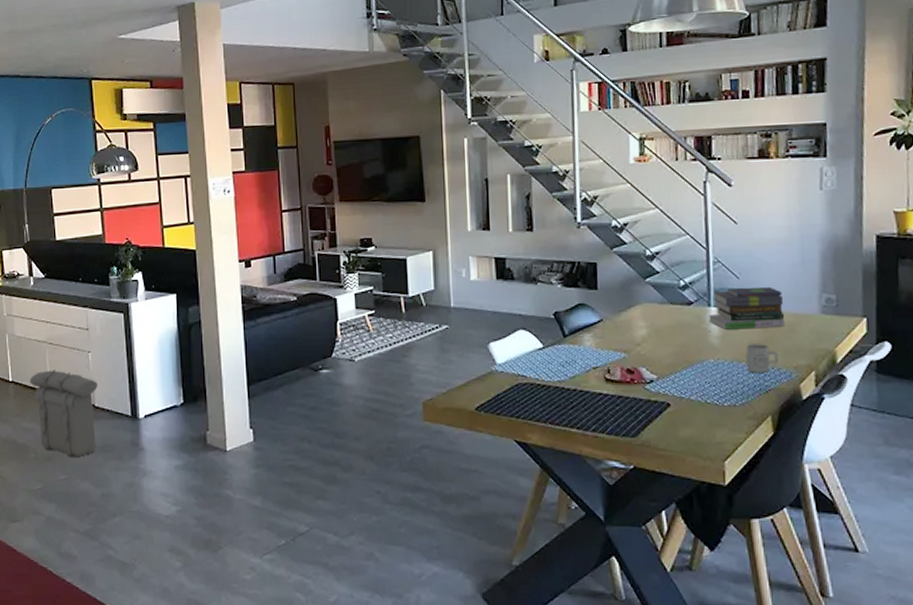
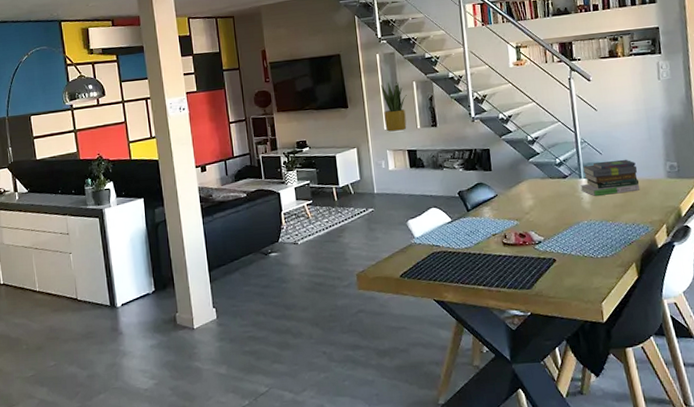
backpack: present [29,370,98,457] -> none [19,271,81,345]
planter: none [467,173,497,234] -> present [381,82,407,132]
mug: present [745,344,778,373] -> none [611,205,637,229]

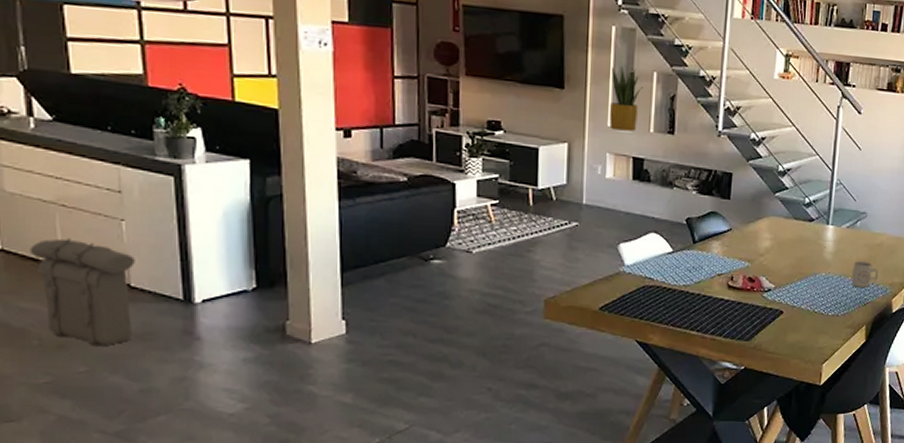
backpack: none [19,271,81,345] -> present [29,238,135,345]
books: present [580,159,640,196] -> none [826,209,890,248]
mug: none [611,205,637,229] -> present [851,261,878,288]

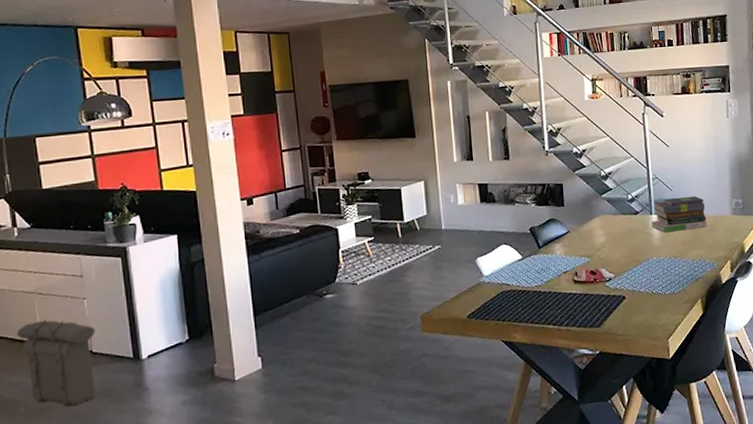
planter: present [609,67,642,132] -> none [452,111,478,164]
books: none [826,209,890,248] -> present [651,195,707,233]
mug: present [851,261,878,288] -> none [679,242,704,266]

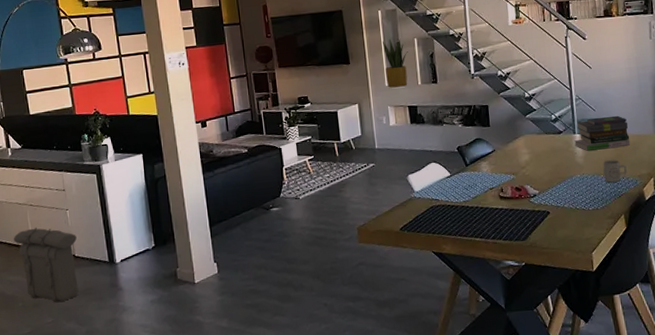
planter: none [452,111,478,164] -> present [383,38,408,88]
mug: none [679,242,704,266] -> present [603,160,627,183]

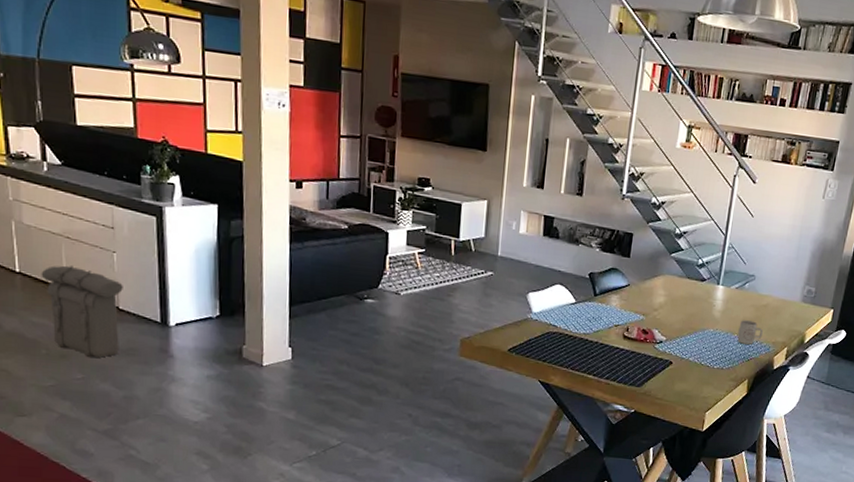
planter: present [383,38,408,88] -> none [525,133,555,192]
books: present [574,115,630,151] -> none [716,272,777,309]

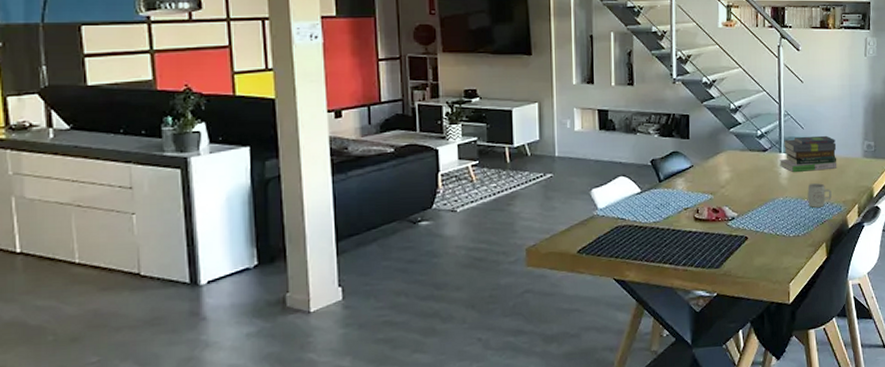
backpack: present [41,265,123,358] -> none [46,236,145,335]
books: none [716,272,777,309] -> present [780,135,837,172]

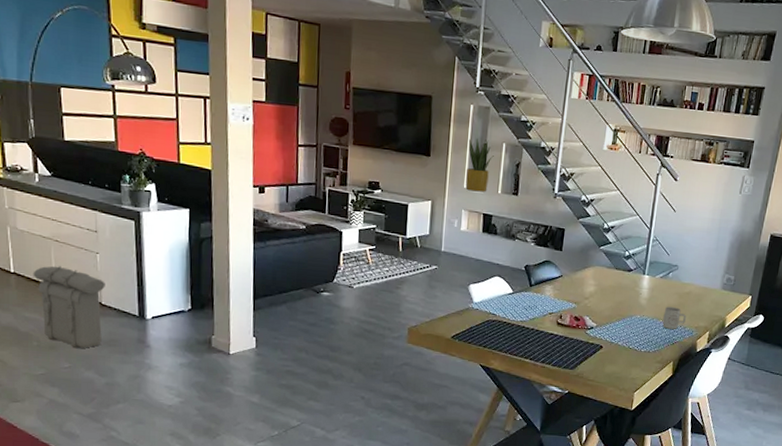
backpack: none [46,236,145,335] -> present [33,266,105,348]
planter: none [573,31,601,87] -> present [465,139,493,192]
books: present [780,135,837,172] -> none [642,262,698,296]

